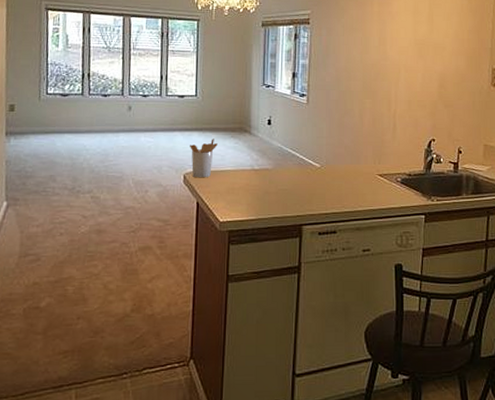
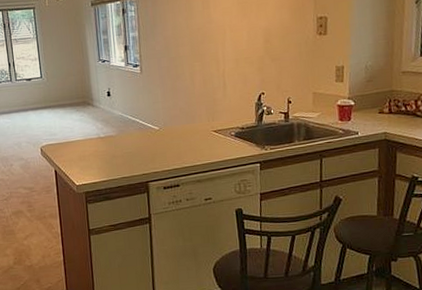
utensil holder: present [190,139,218,178] -> none [42,114,66,150]

